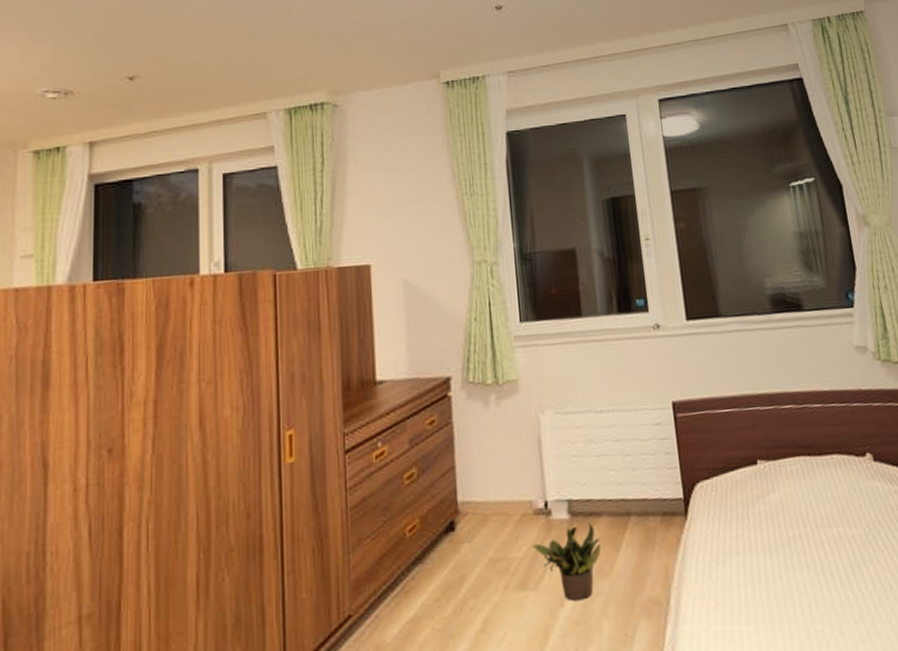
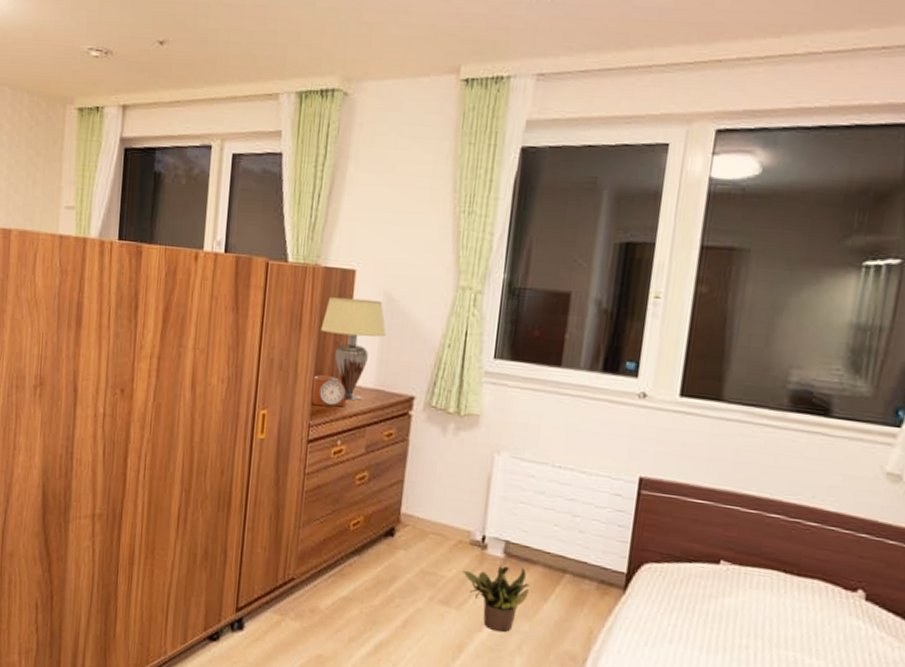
alarm clock: none [341,375,380,412] -> present [312,374,347,408]
lampshade: none [342,289,412,398] -> present [320,297,387,401]

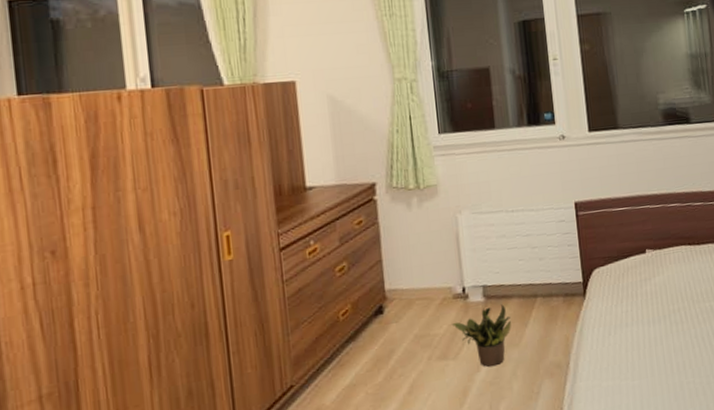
alarm clock: present [312,374,347,408] -> none [273,182,311,214]
lampshade: present [320,297,387,401] -> none [271,104,338,202]

